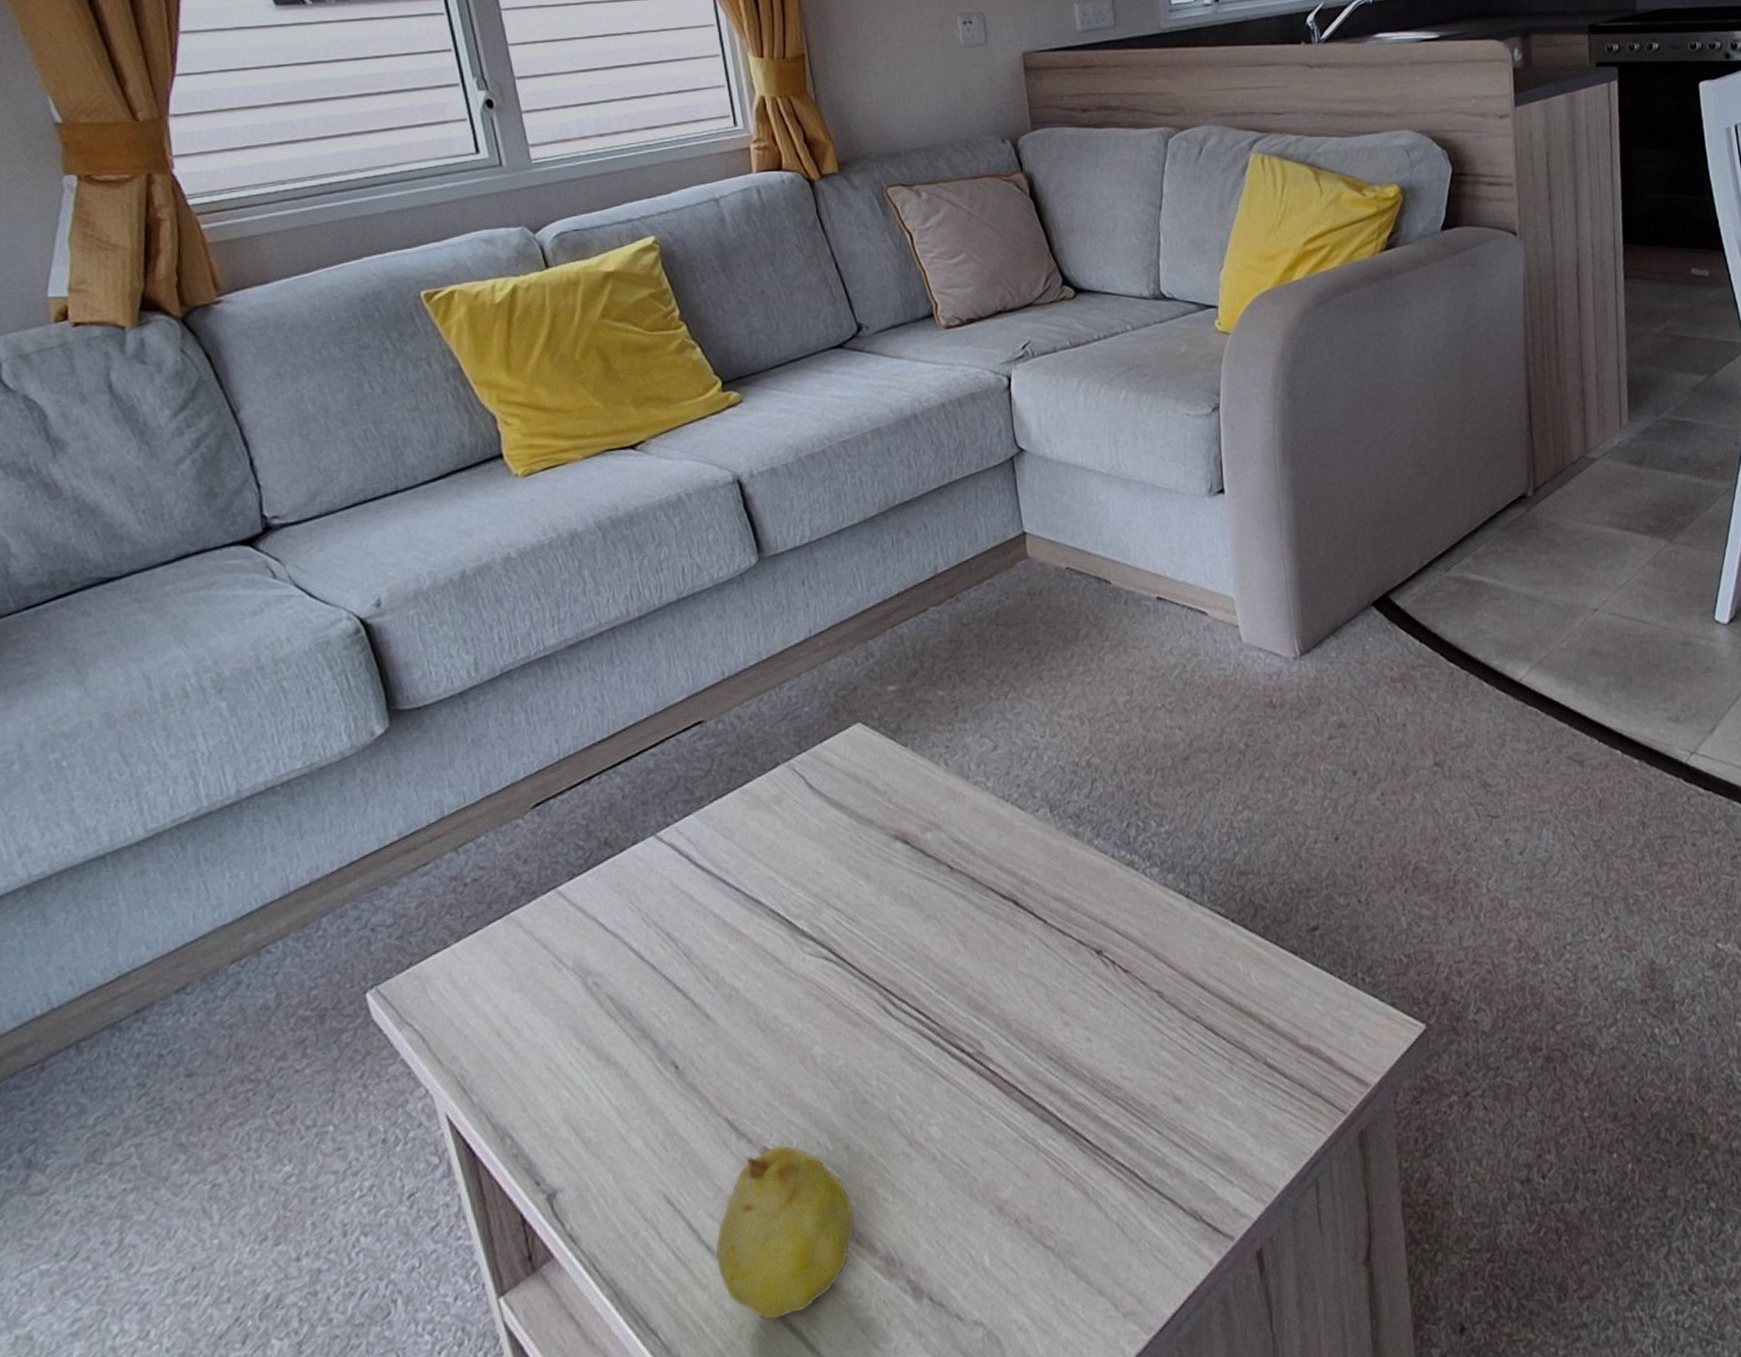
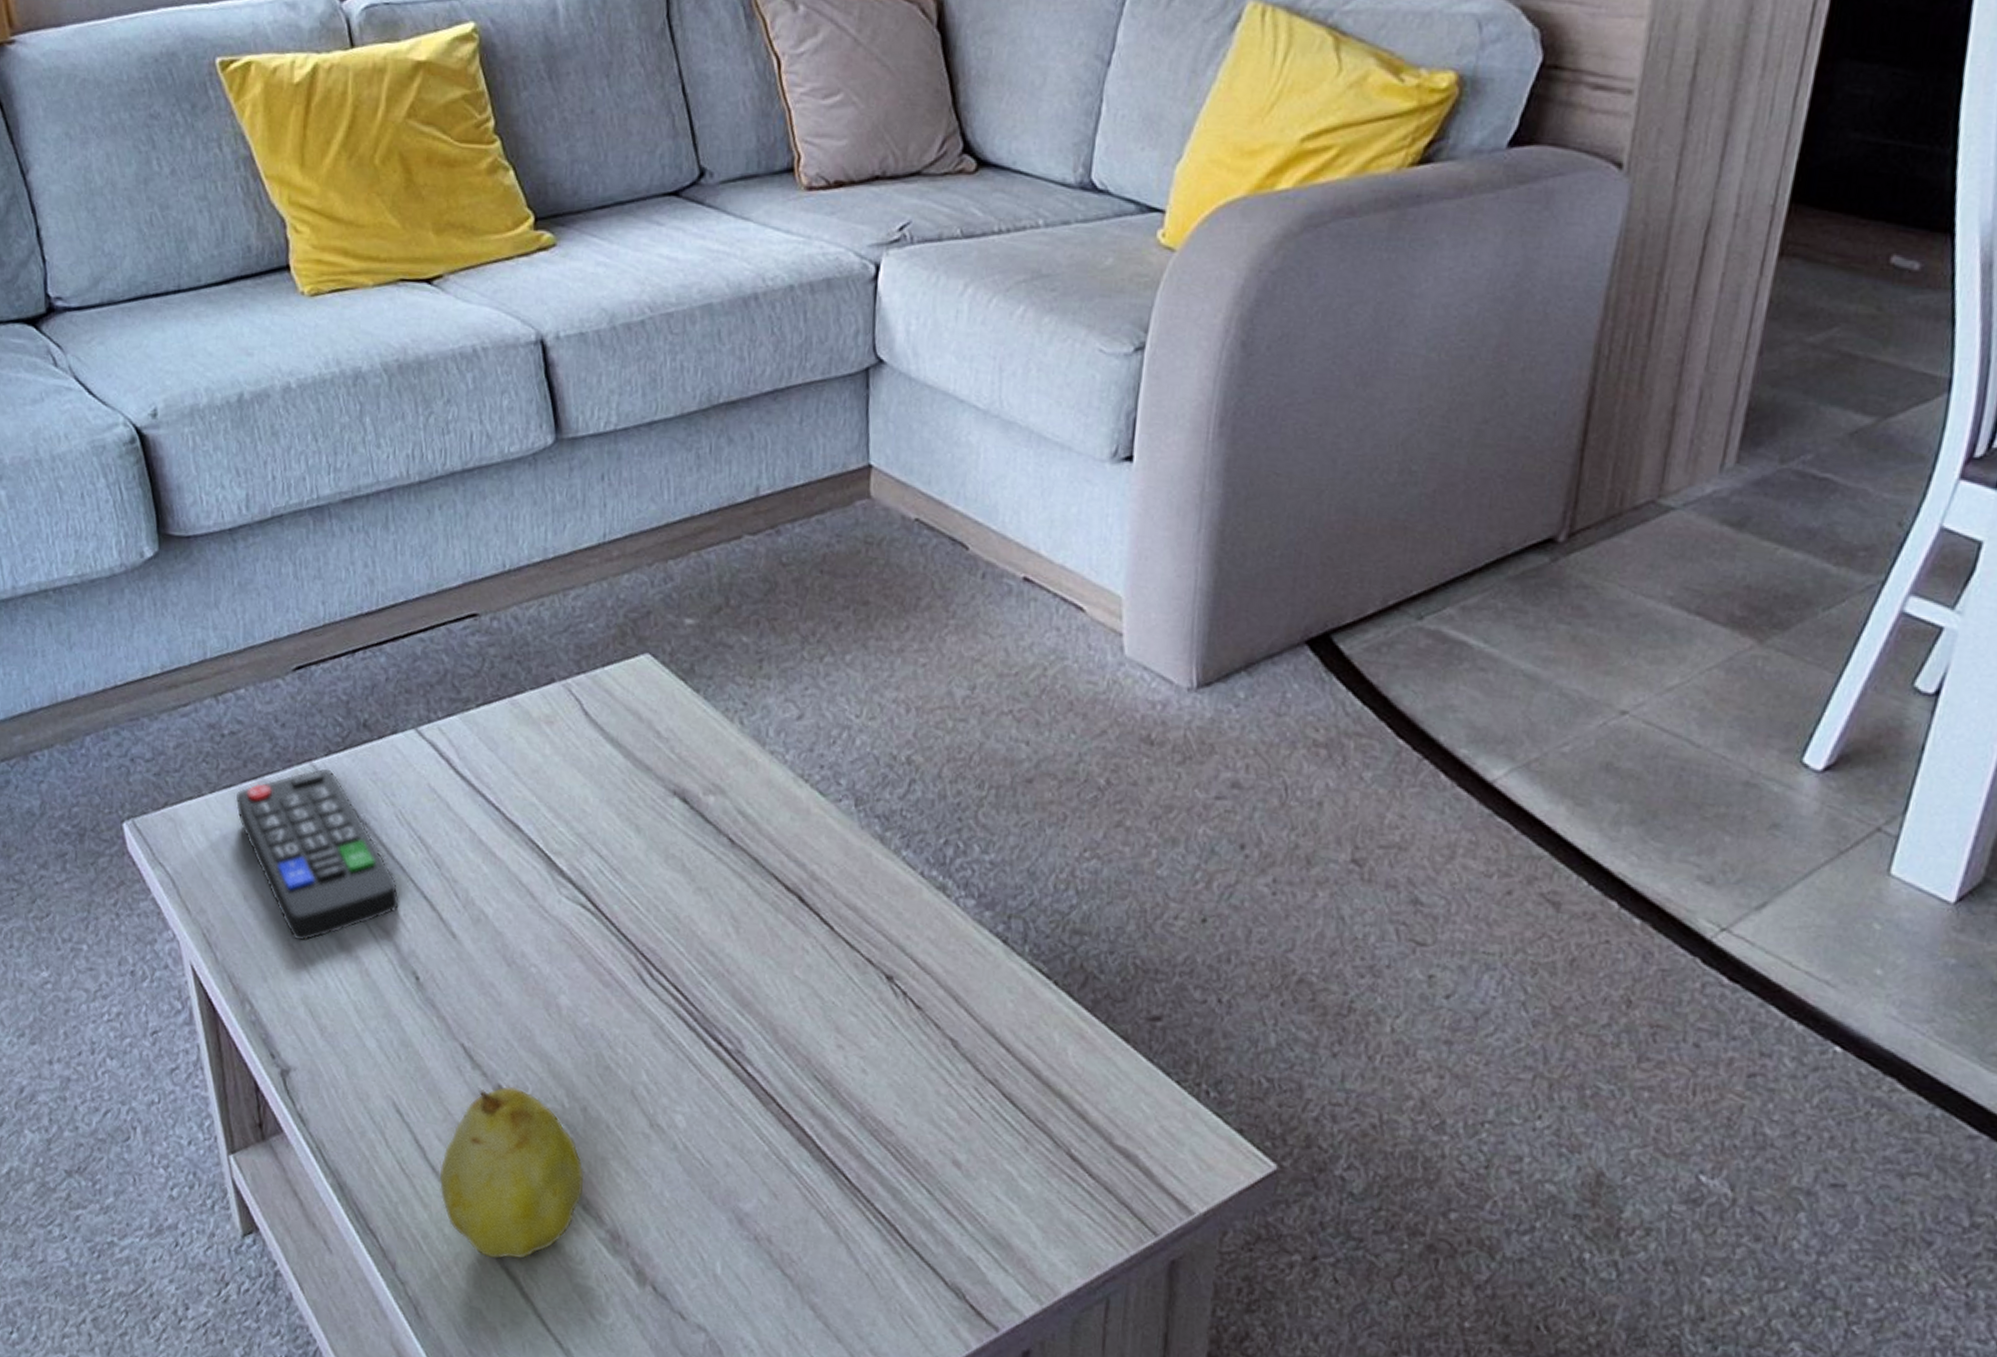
remote control: none [482,891,653,1062] -> present [235,768,399,942]

